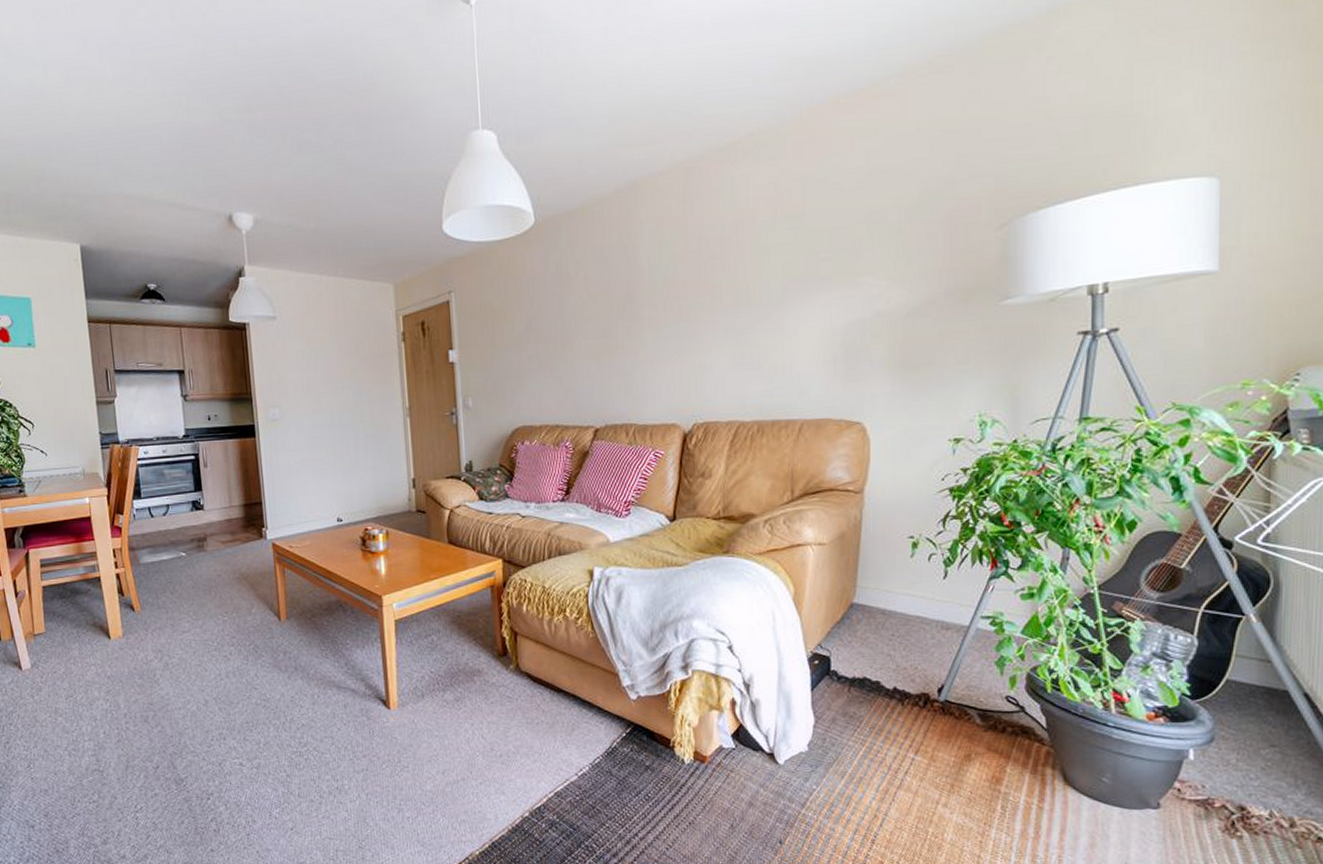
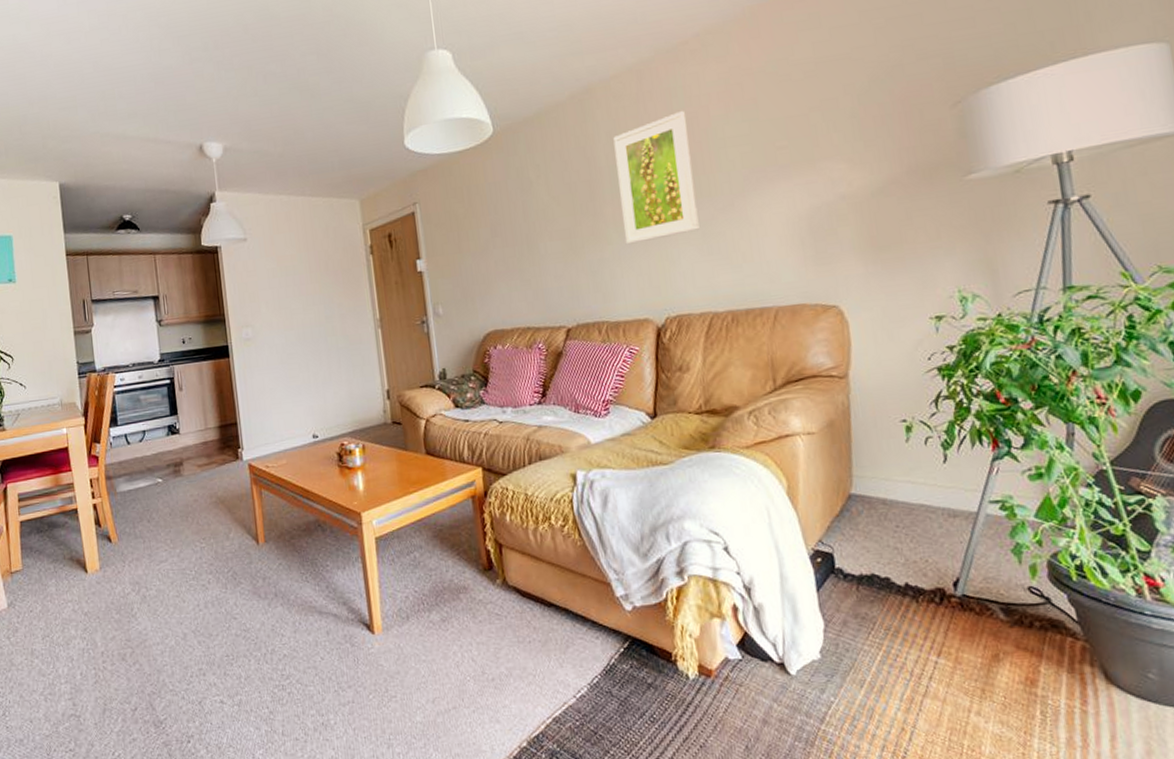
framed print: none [656,213,735,348] -> present [613,110,700,245]

